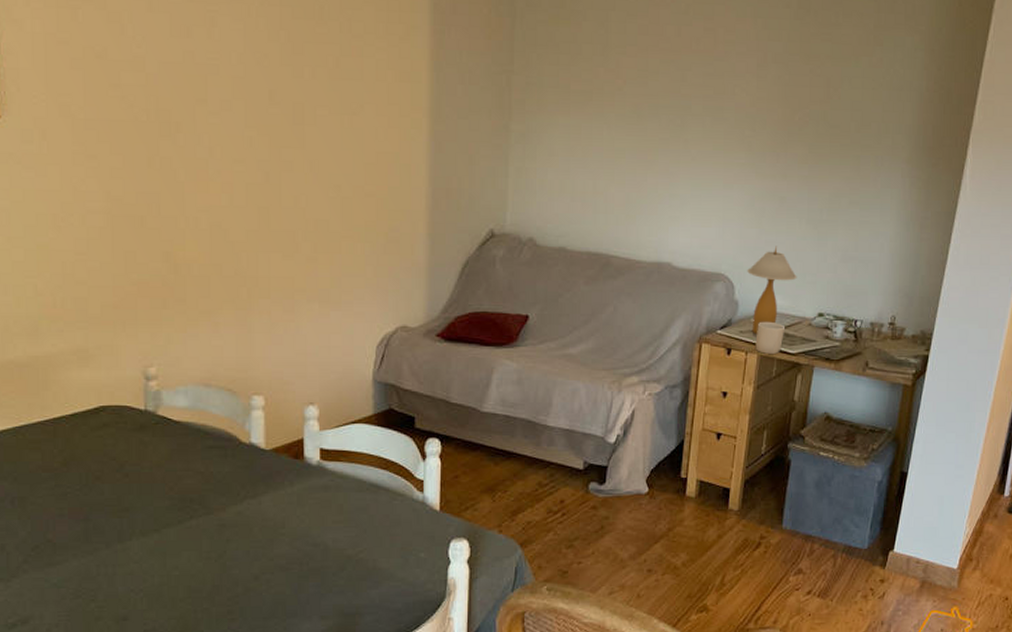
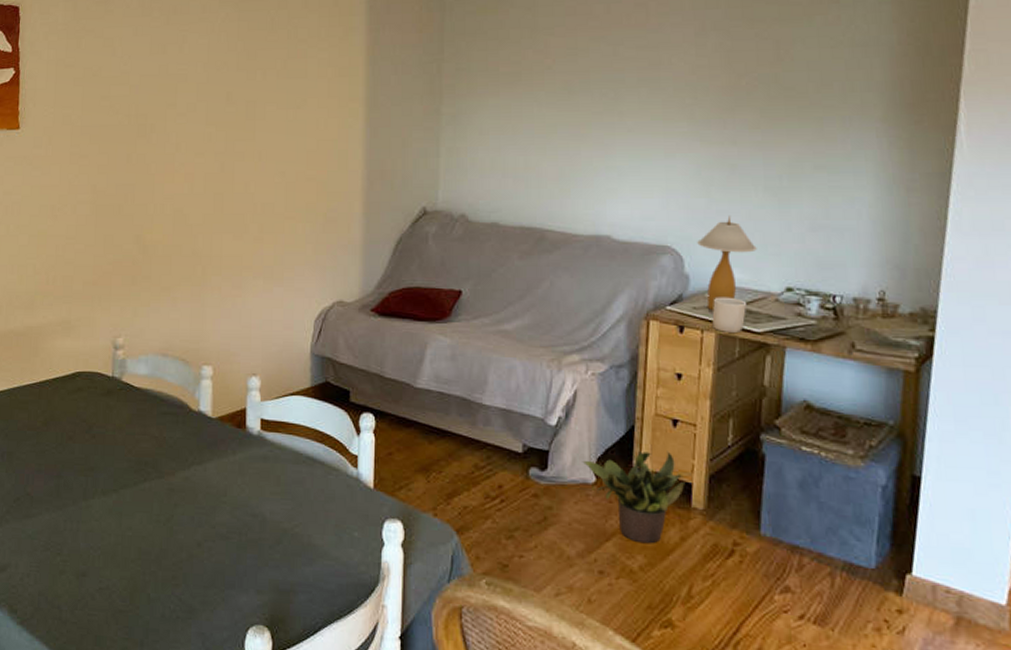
potted plant: none [637,461,724,543] -> present [582,451,685,544]

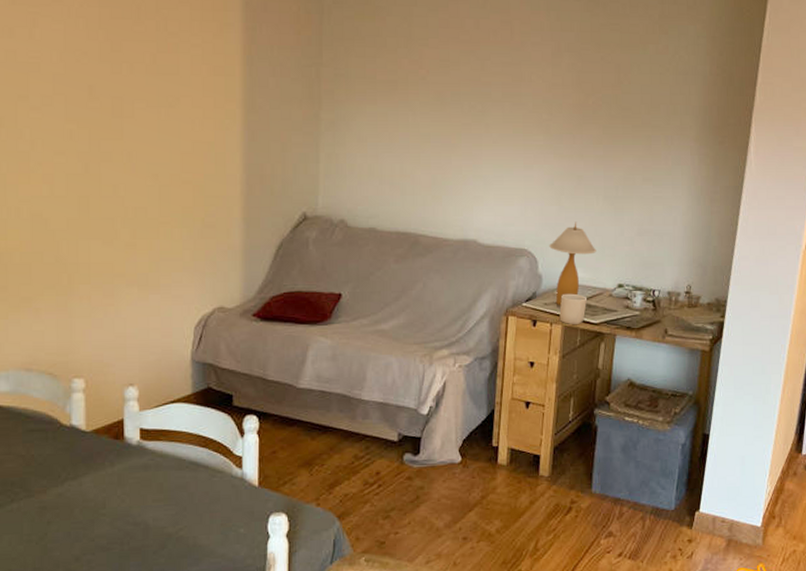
potted plant: present [582,451,685,544] -> none [450,429,535,510]

